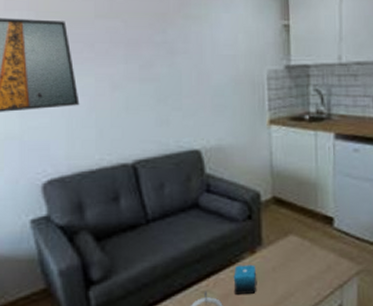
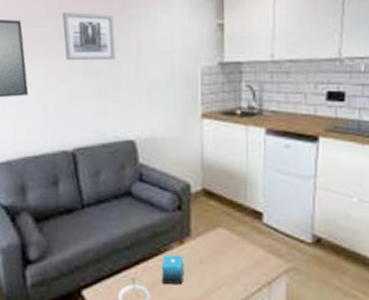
wall art: none [112,12,175,66] -> present [62,12,116,61]

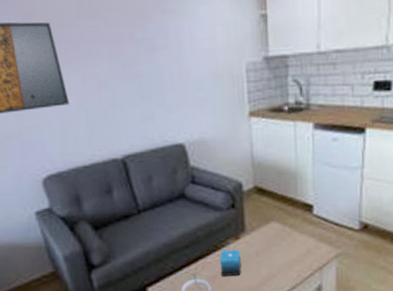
wall art: present [62,12,116,61] -> none [93,10,156,65]

